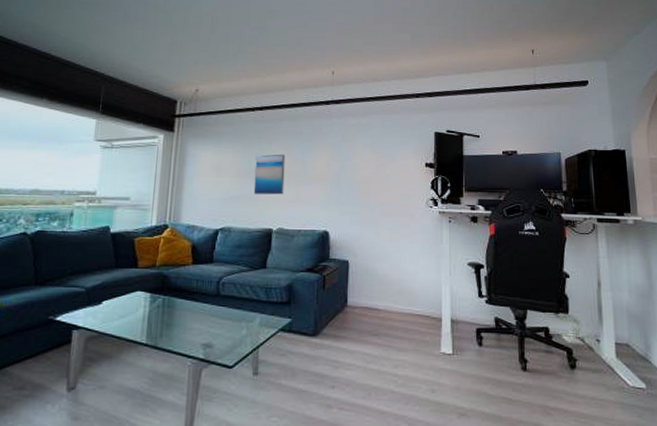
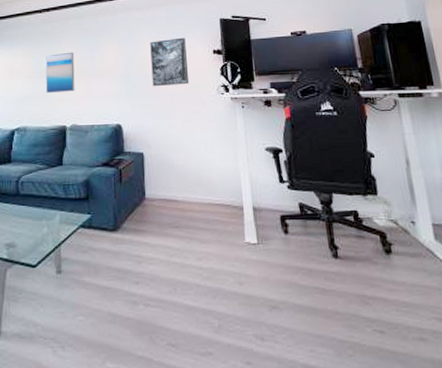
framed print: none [363,148,400,196] -> present [150,37,190,87]

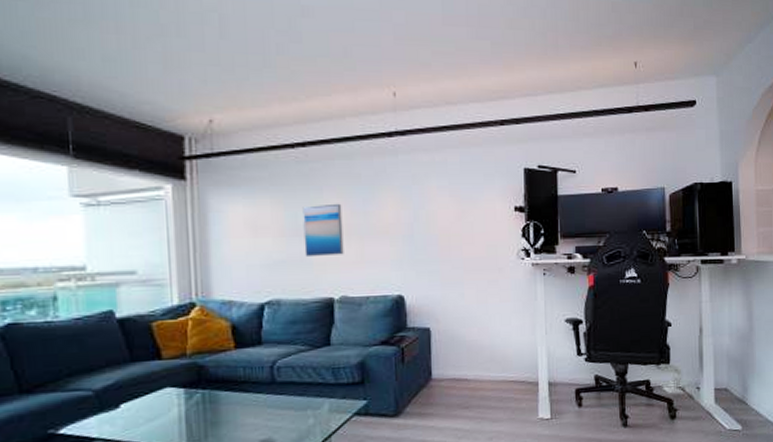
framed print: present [150,37,190,87] -> none [440,190,486,250]

